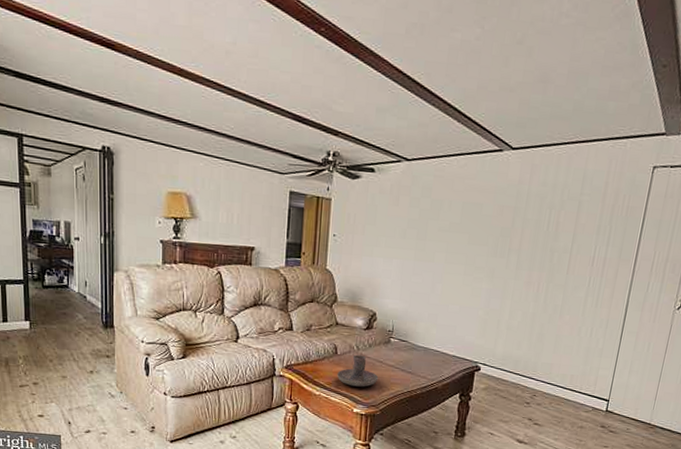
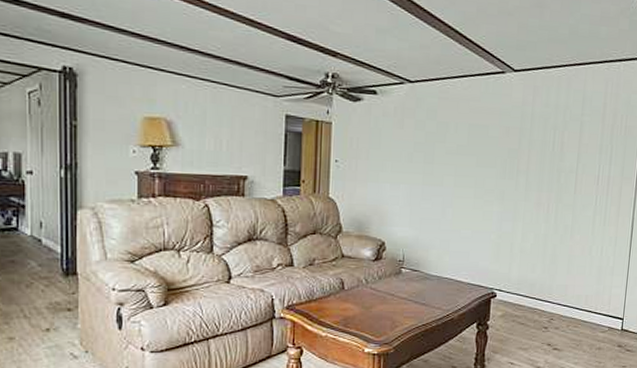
candle holder: present [337,354,379,387] -> none [345,288,391,324]

